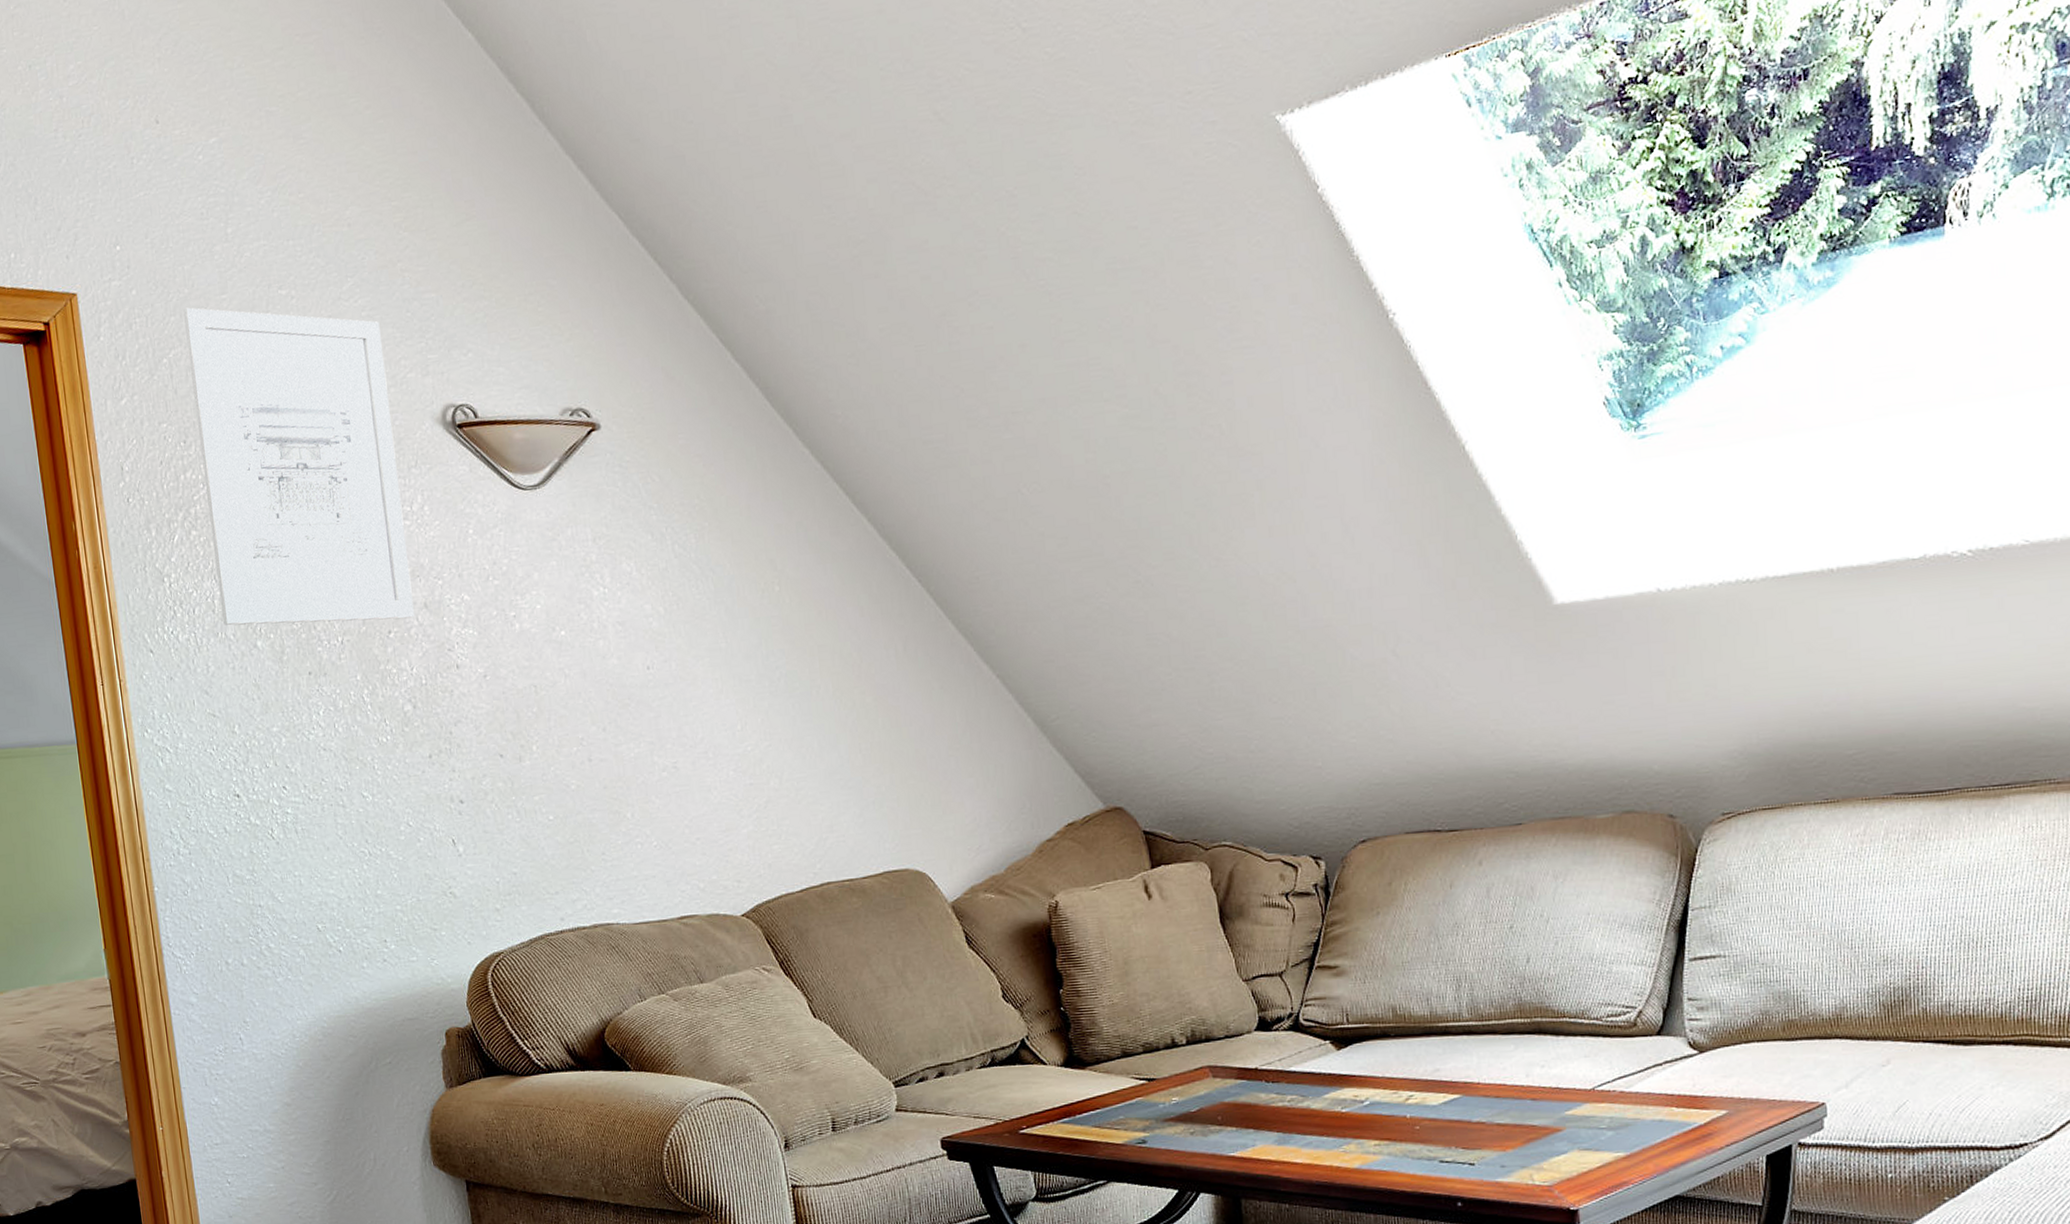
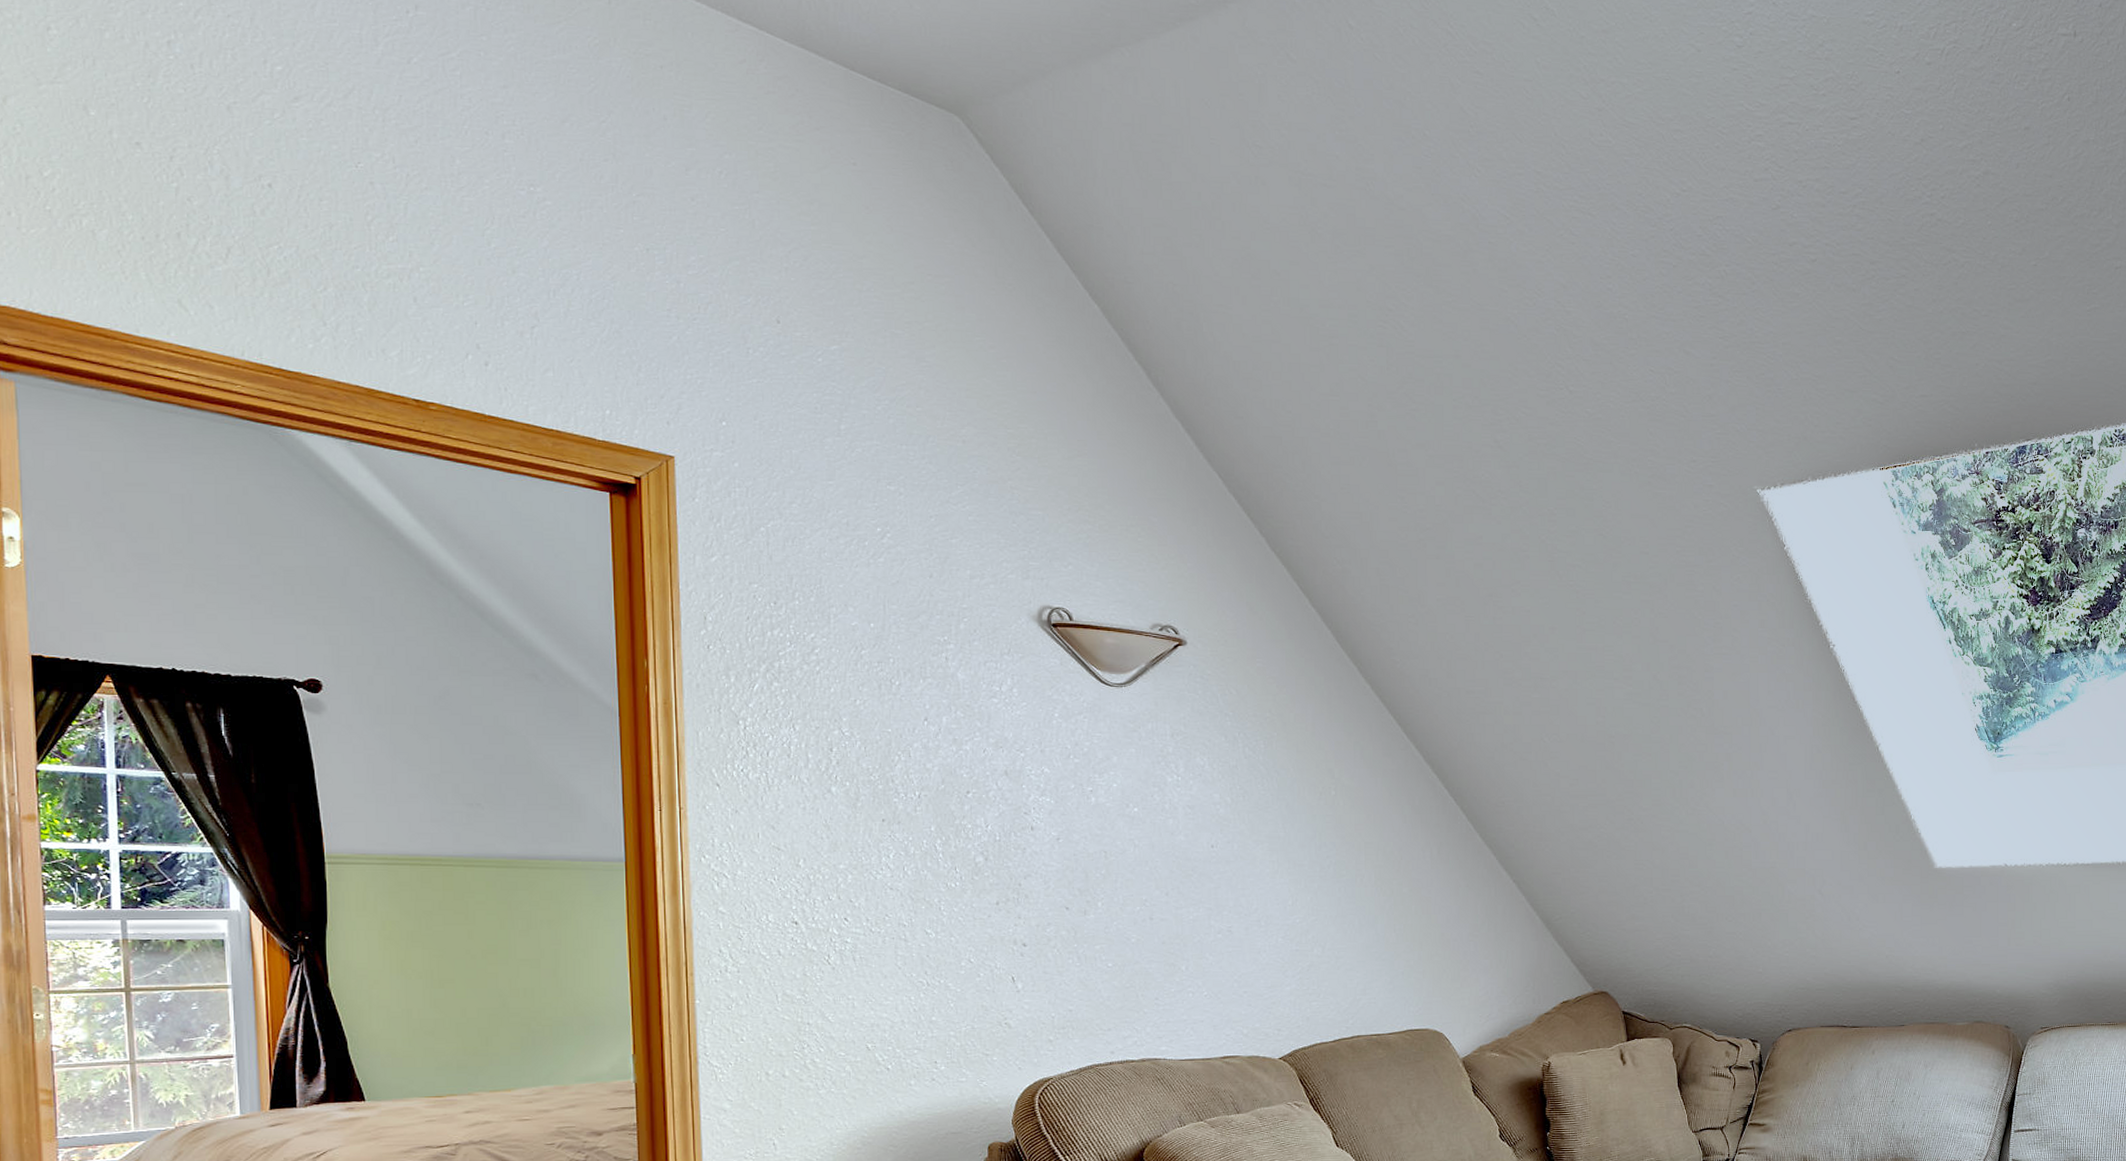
wall art: present [182,307,414,625] -> none [786,486,994,782]

